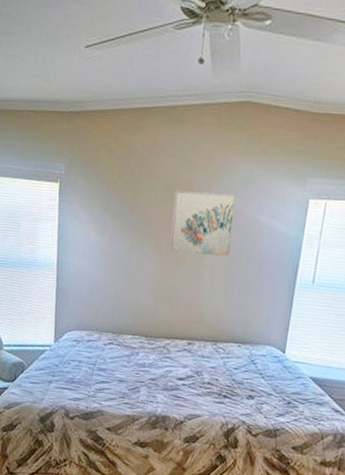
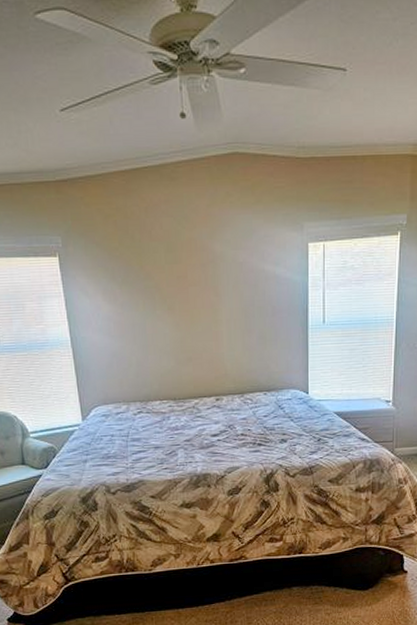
wall art: present [169,190,237,258] -> none [178,246,243,313]

